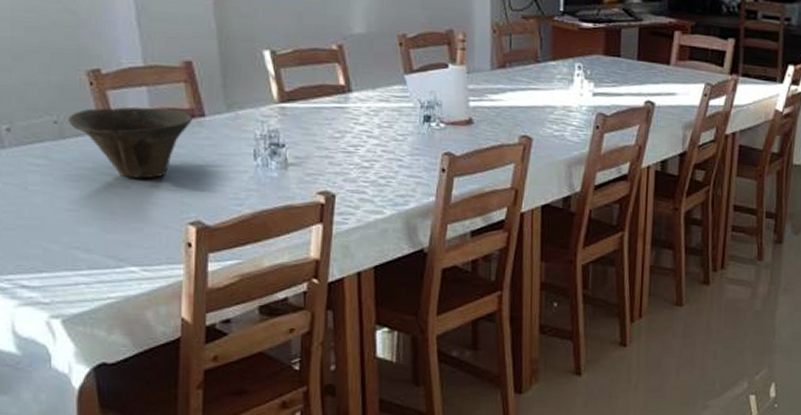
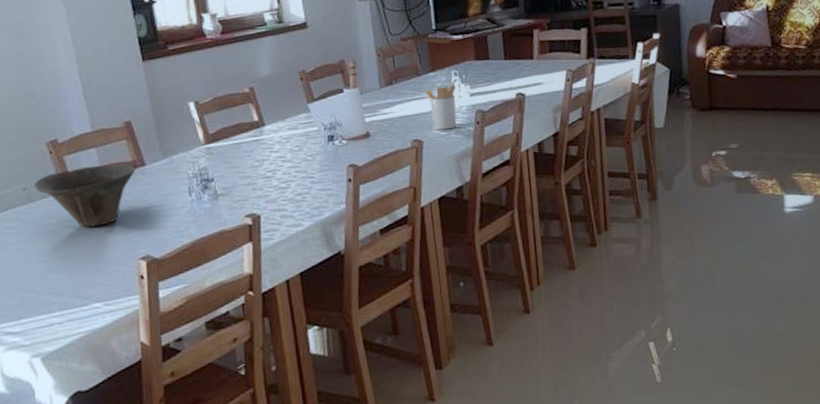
utensil holder: none [541,74,578,130] -> present [424,80,457,130]

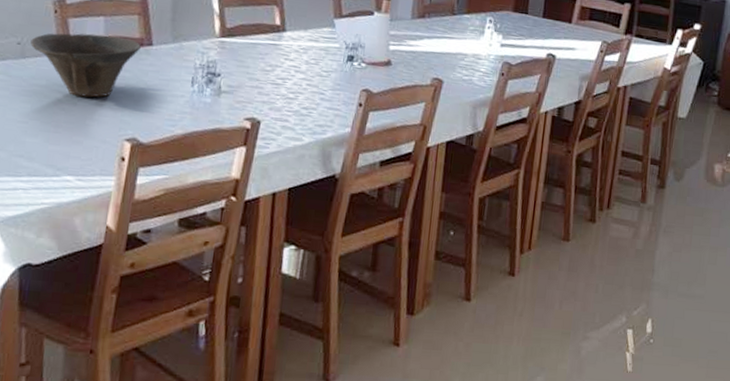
utensil holder: present [424,80,457,130] -> none [455,27,489,75]

